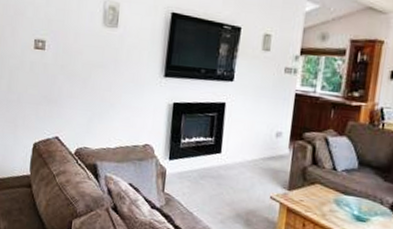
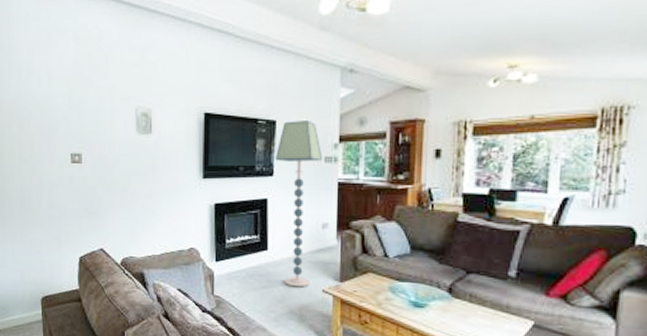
floor lamp: none [233,29,283,193] -> present [276,120,323,288]

